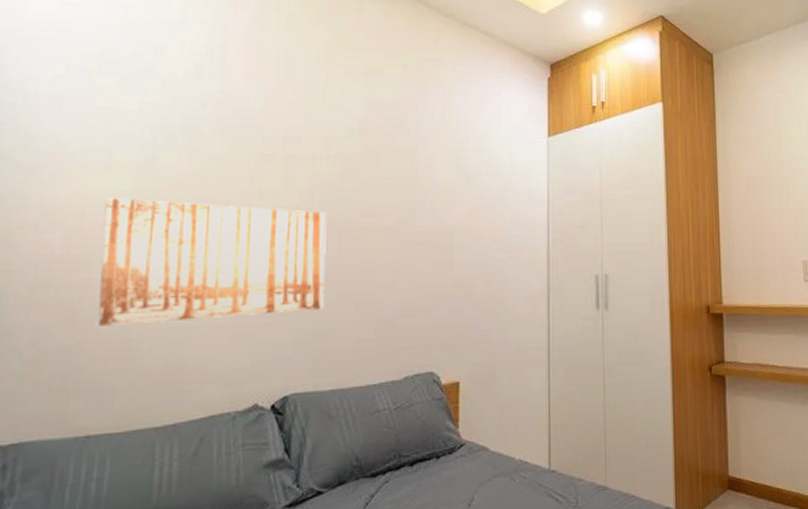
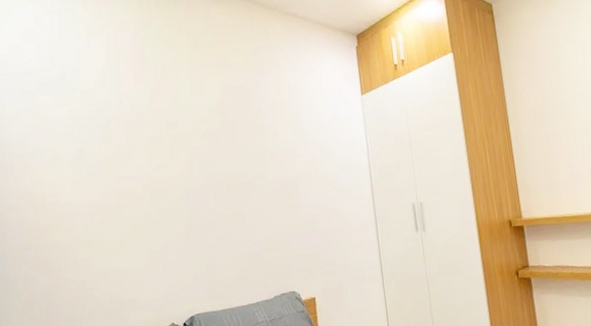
wall art: present [98,198,327,326] -> none [56,176,211,274]

